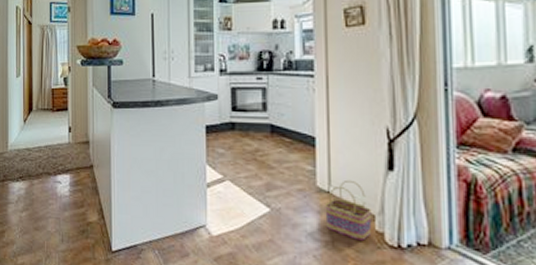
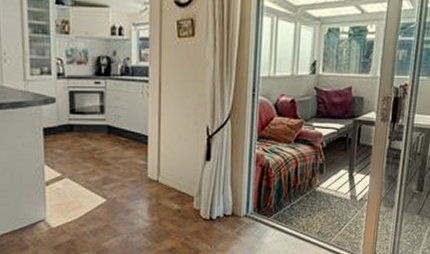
basket: present [325,179,372,241] -> none [154,170,191,217]

